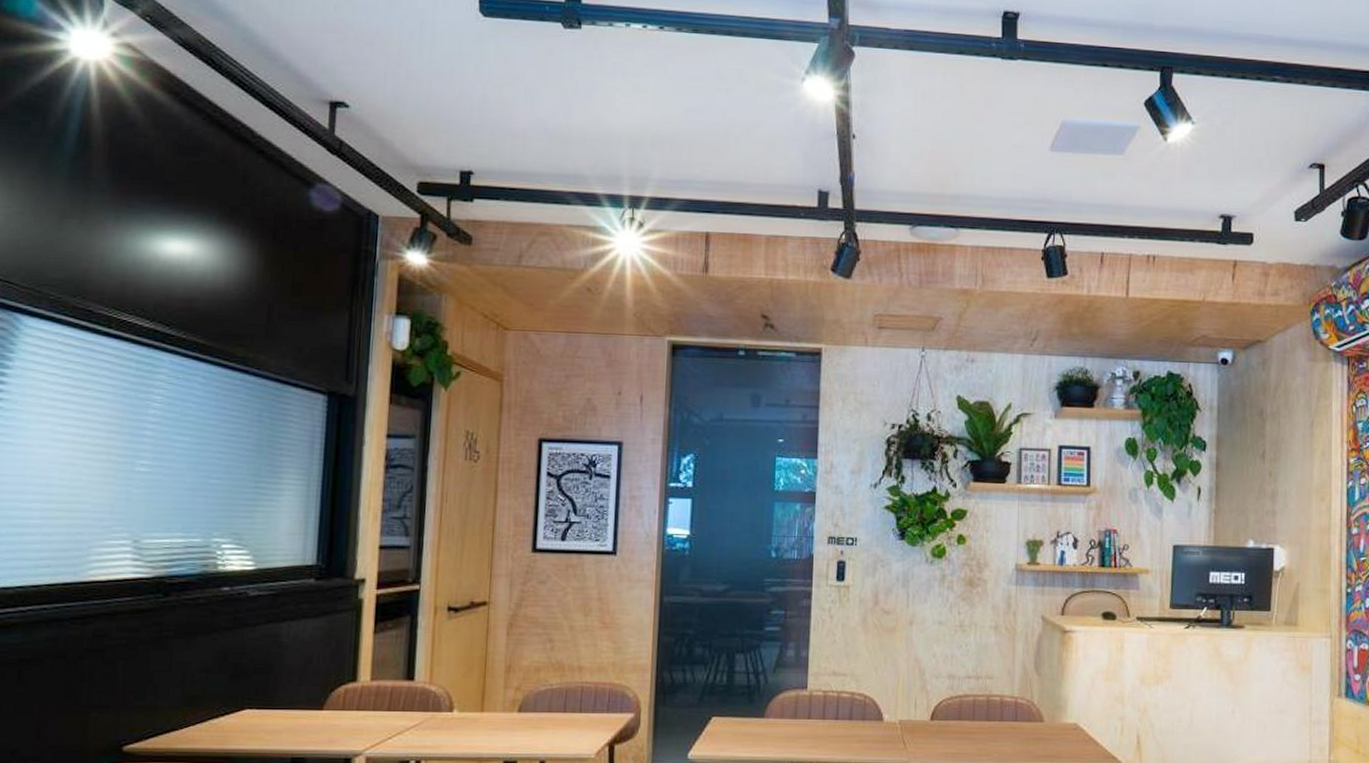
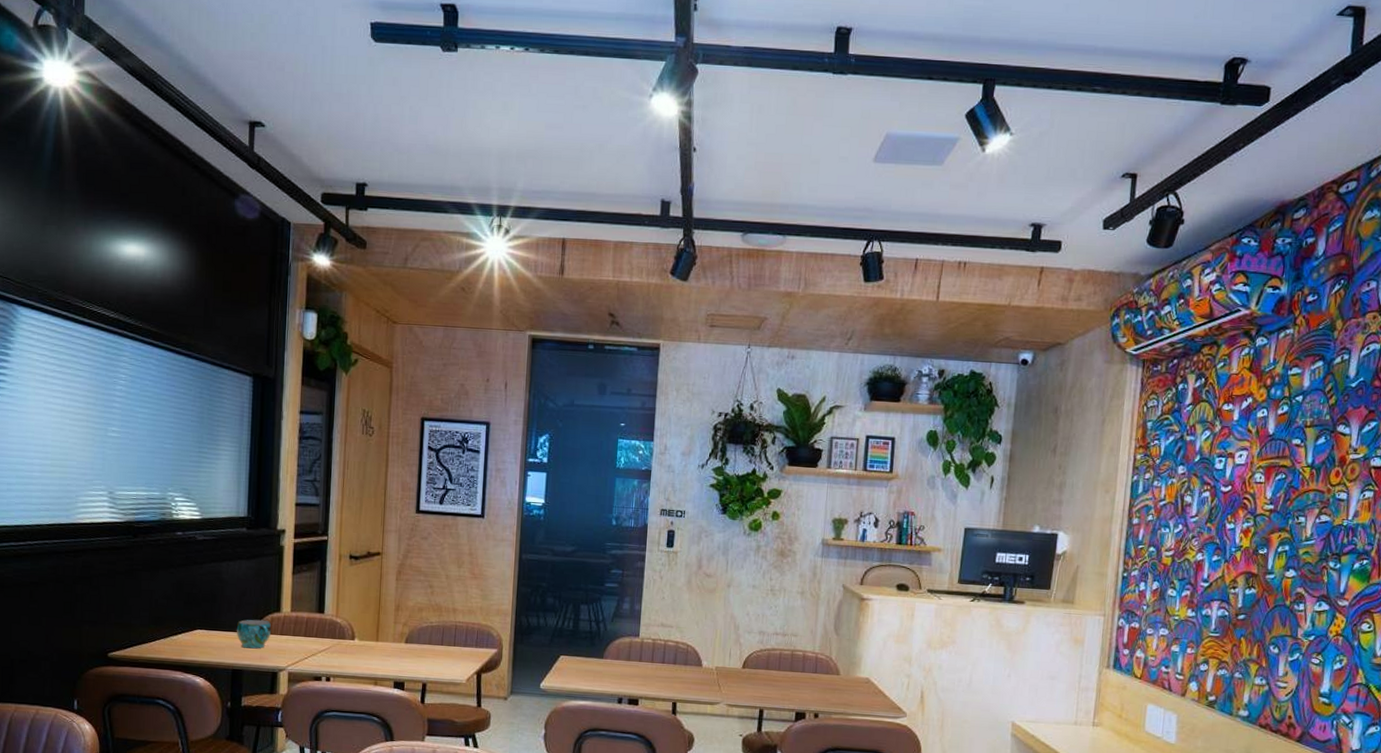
cup: none [299,692,345,730] -> present [237,619,272,649]

